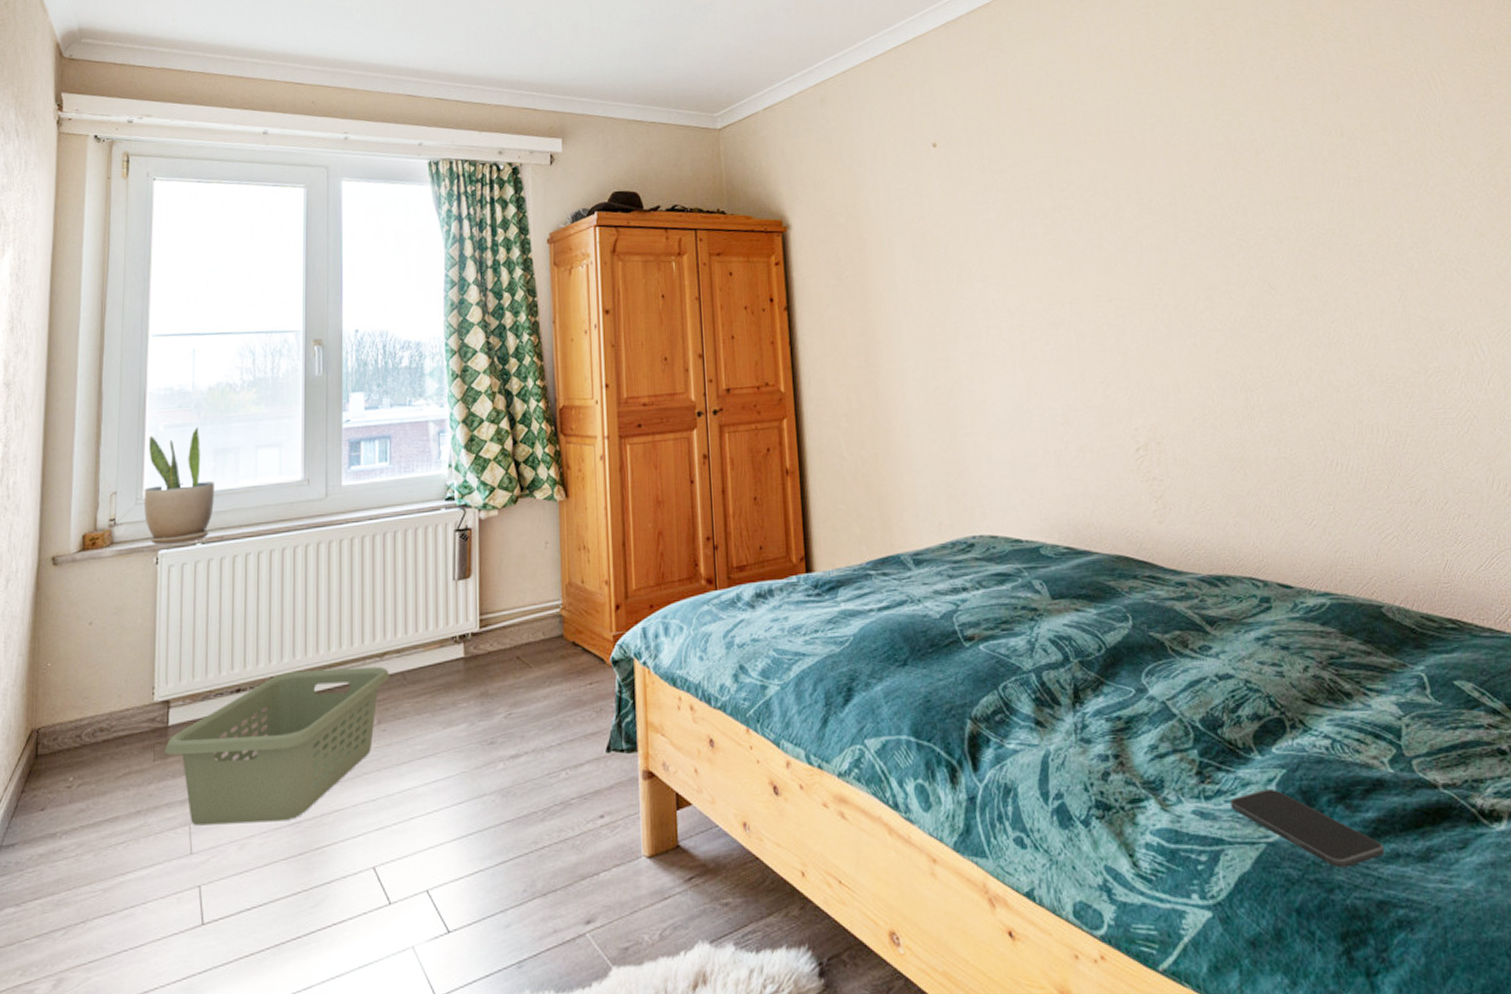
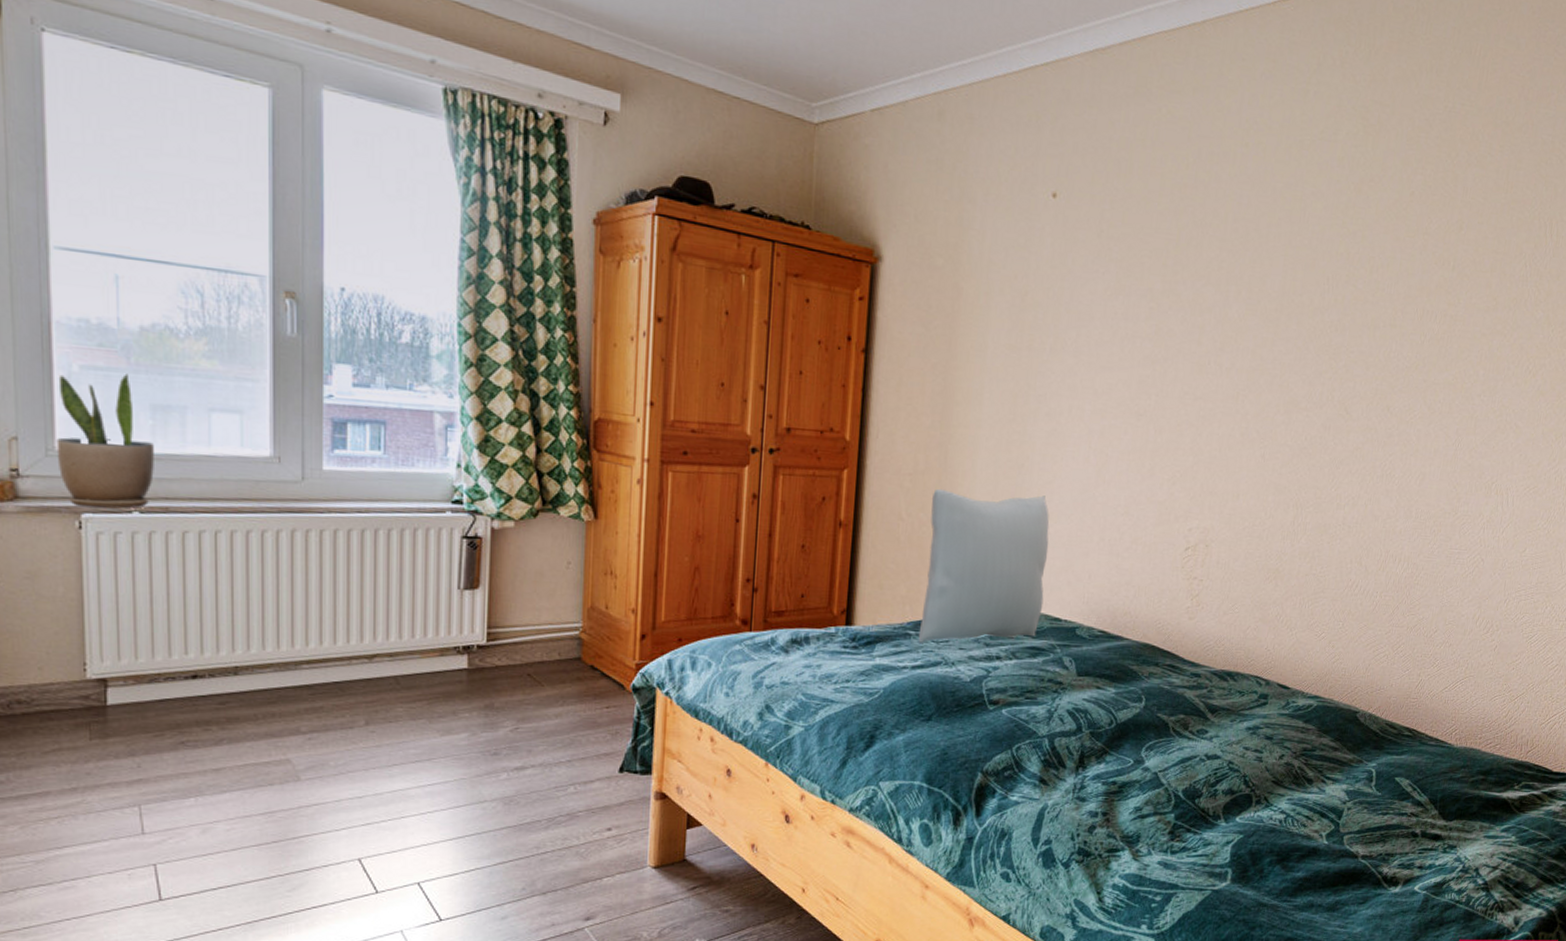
laundry basket: present [165,666,391,826] -> none [103,663,381,810]
pillow: none [869,416,1001,583] -> present [918,488,1050,643]
smartphone: present [1230,788,1385,868] -> none [1190,848,1303,912]

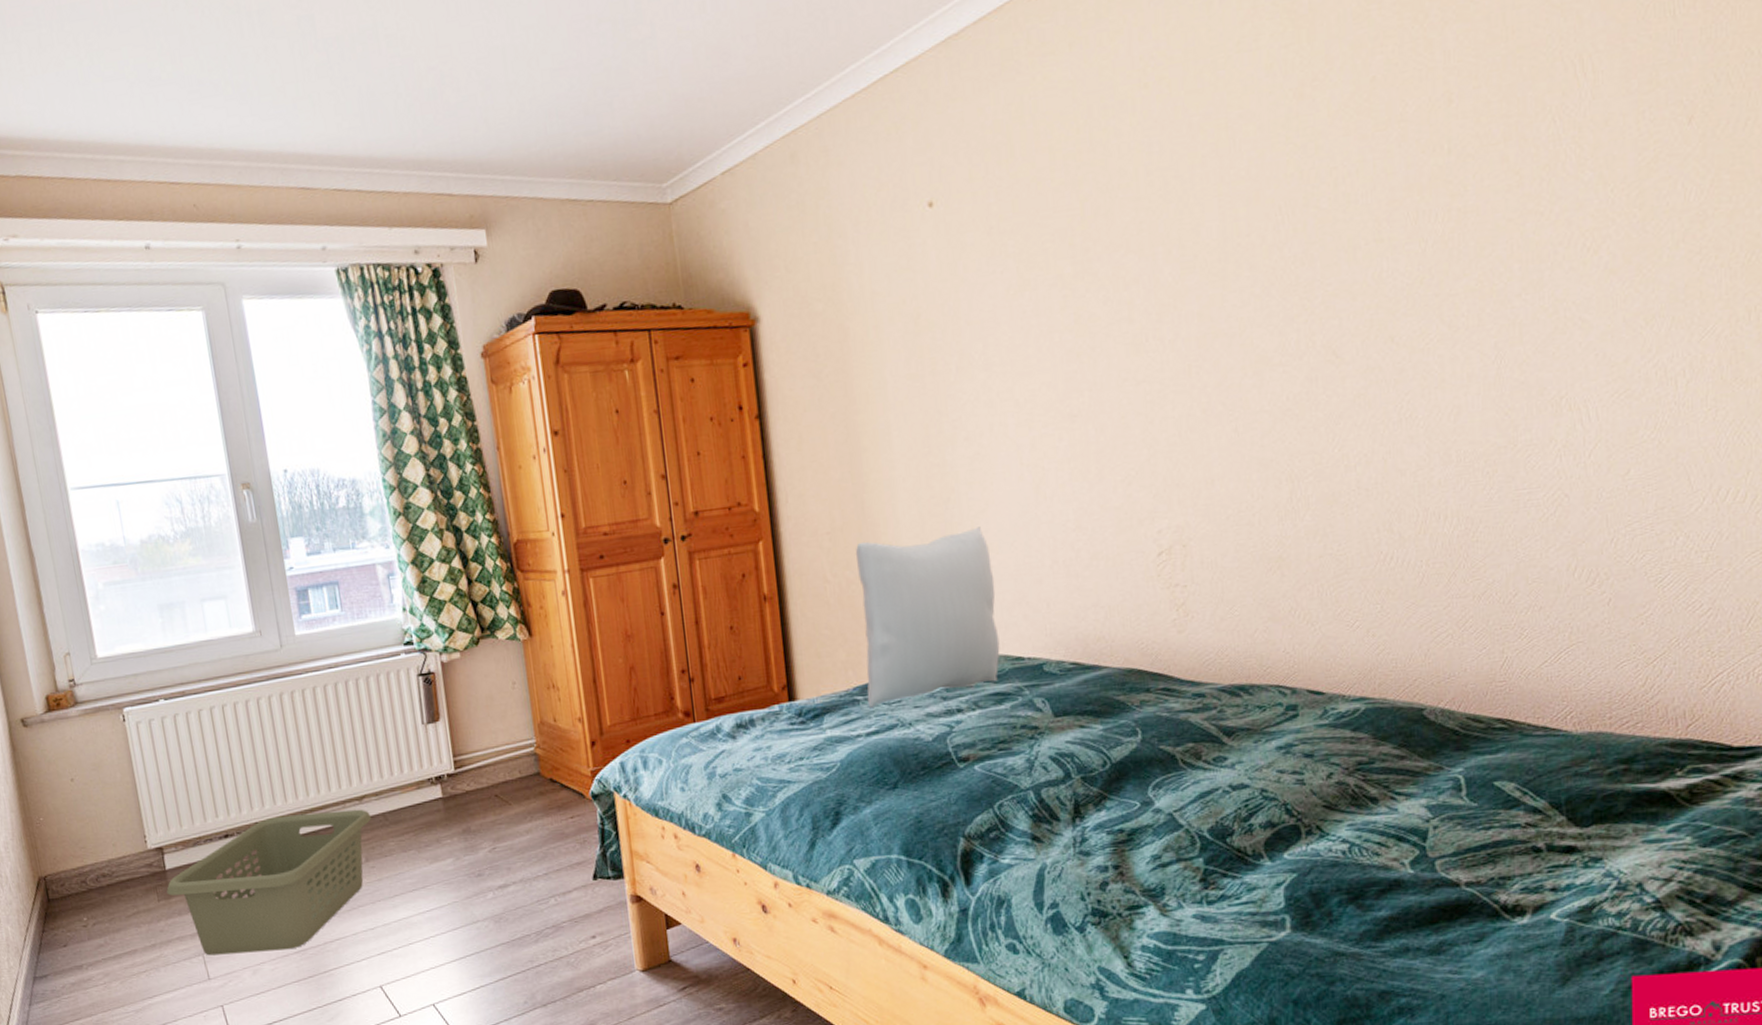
potted plant: present [56,373,154,509] -> none [91,582,170,703]
laundry basket: none [103,663,381,810] -> present [166,809,372,956]

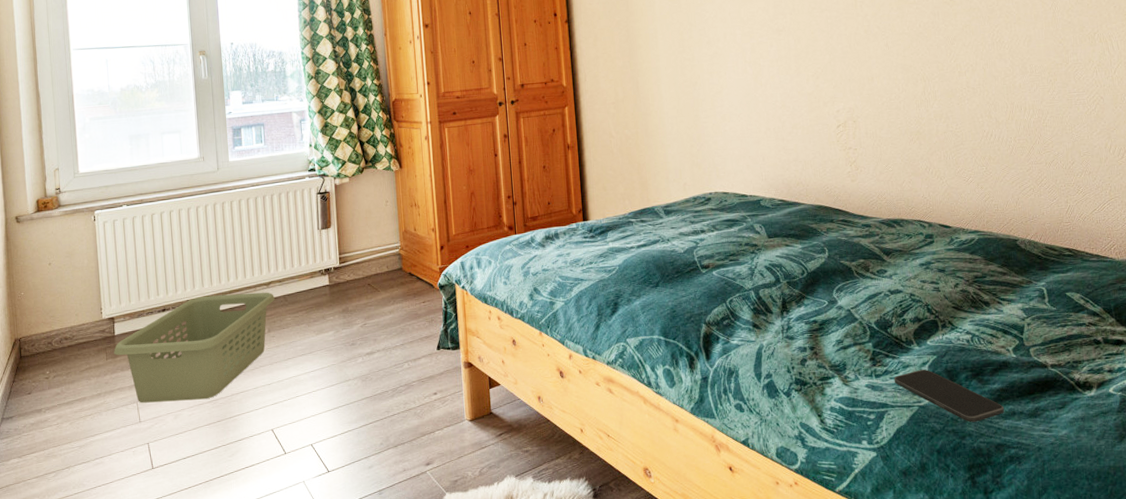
pillow: present [855,527,1000,708] -> none [632,103,731,227]
smartphone: none [1233,892,1393,963] -> present [894,369,1004,422]

